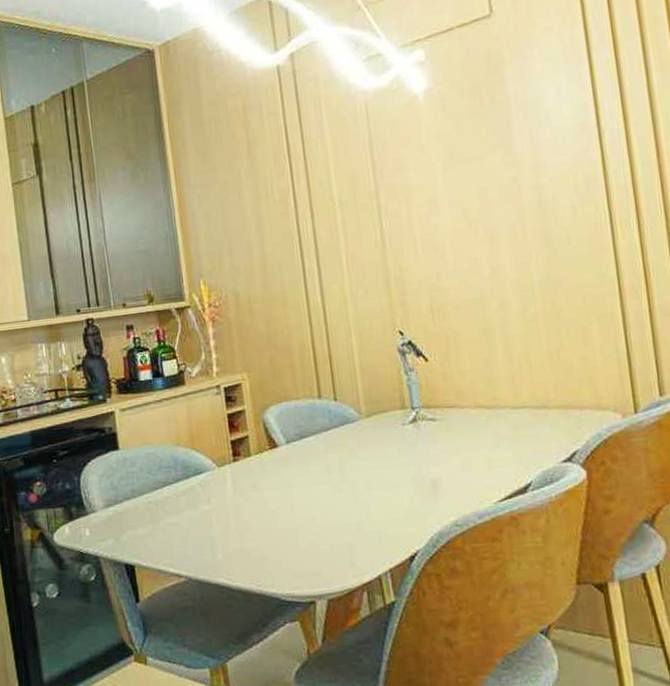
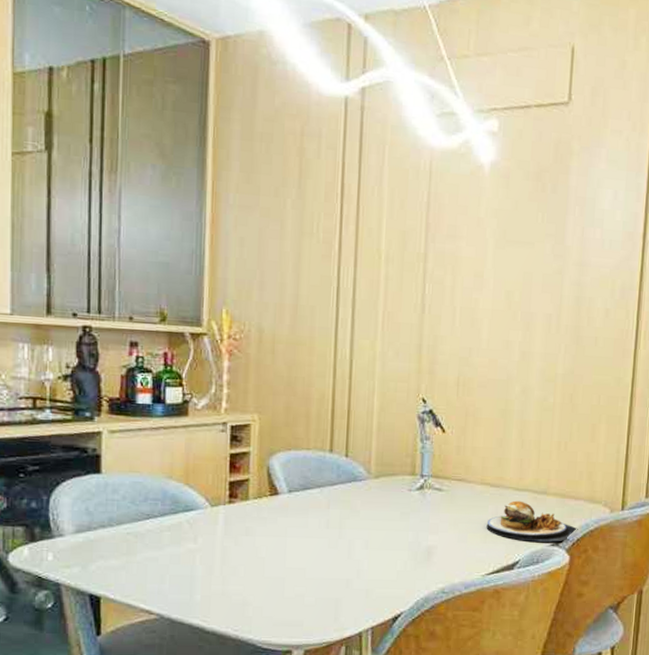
plate: none [488,419,590,461] -> present [486,500,578,542]

